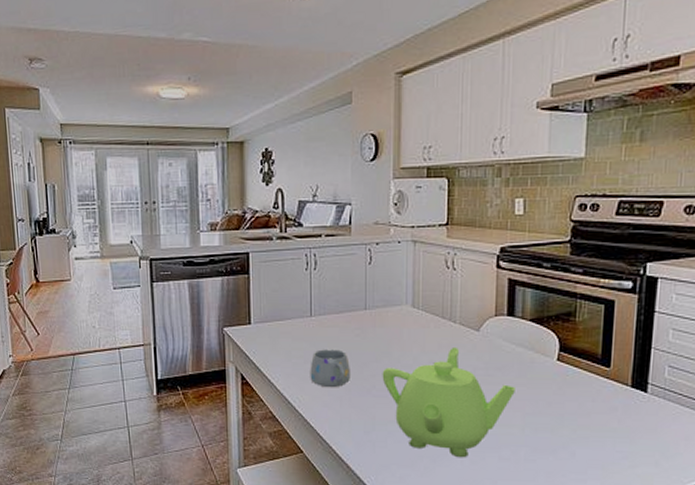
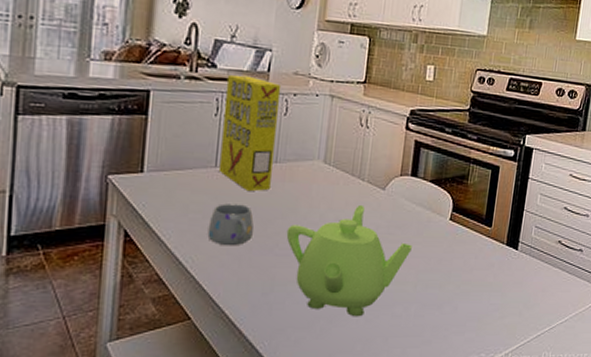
cereal box: none [312,230,364,338] -> present [218,74,282,192]

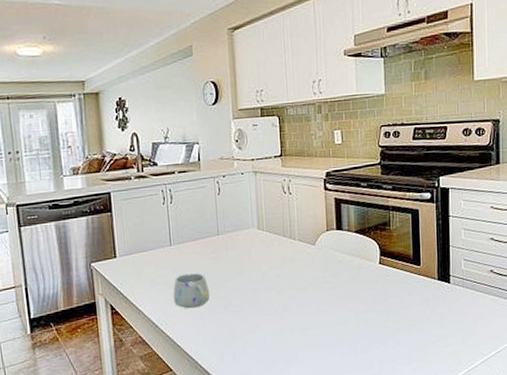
cereal box: present [218,74,282,192] -> none [167,167,217,262]
teapot: present [286,204,412,317] -> none [237,260,348,358]

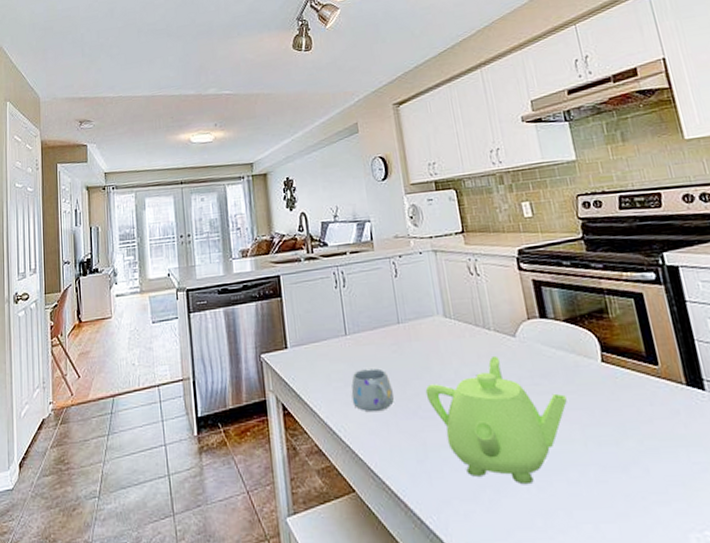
teapot: none [237,260,348,358] -> present [425,355,567,485]

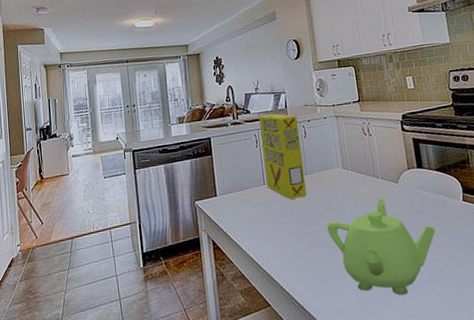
cereal box: none [338,247,399,356] -> present [258,114,307,200]
mug: present [351,368,394,412] -> none [268,210,302,245]

